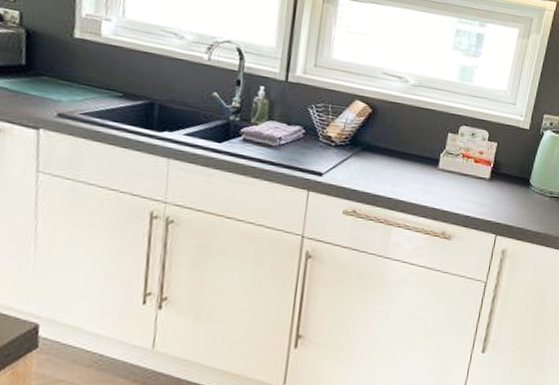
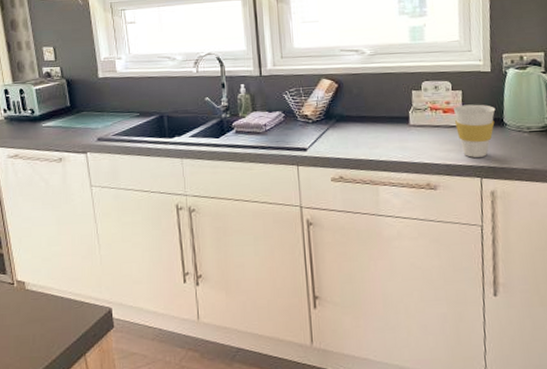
cup: none [483,157,525,214] -> present [453,104,496,158]

